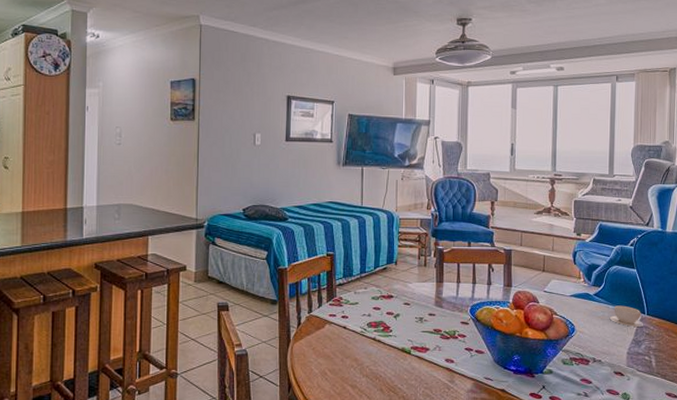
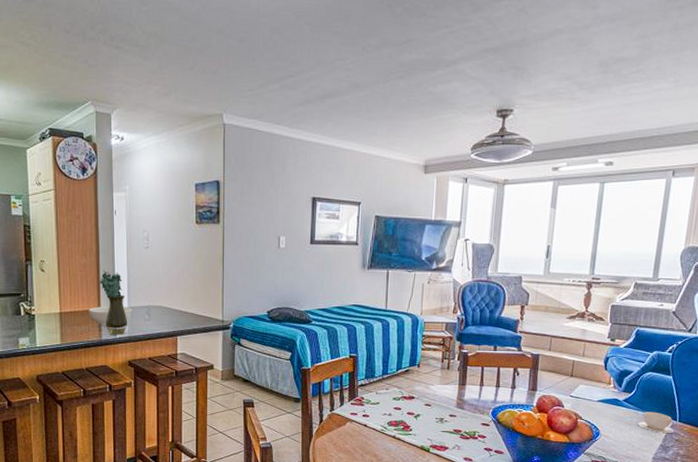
bowl: none [54,205,102,226] -> present [88,306,133,326]
vase: none [67,167,96,236] -> present [99,270,128,336]

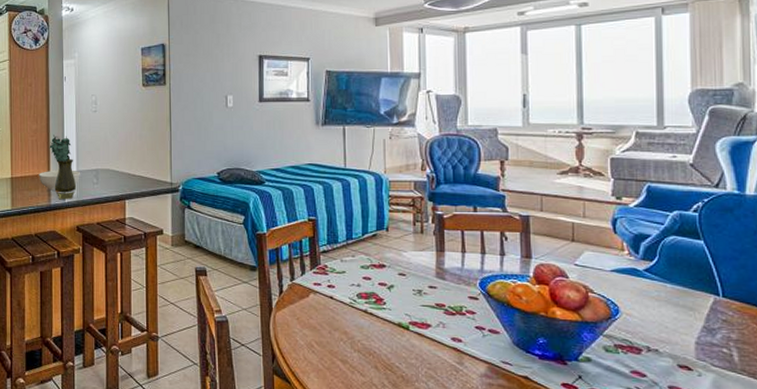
teacup: present [637,411,675,433] -> none [667,284,719,311]

